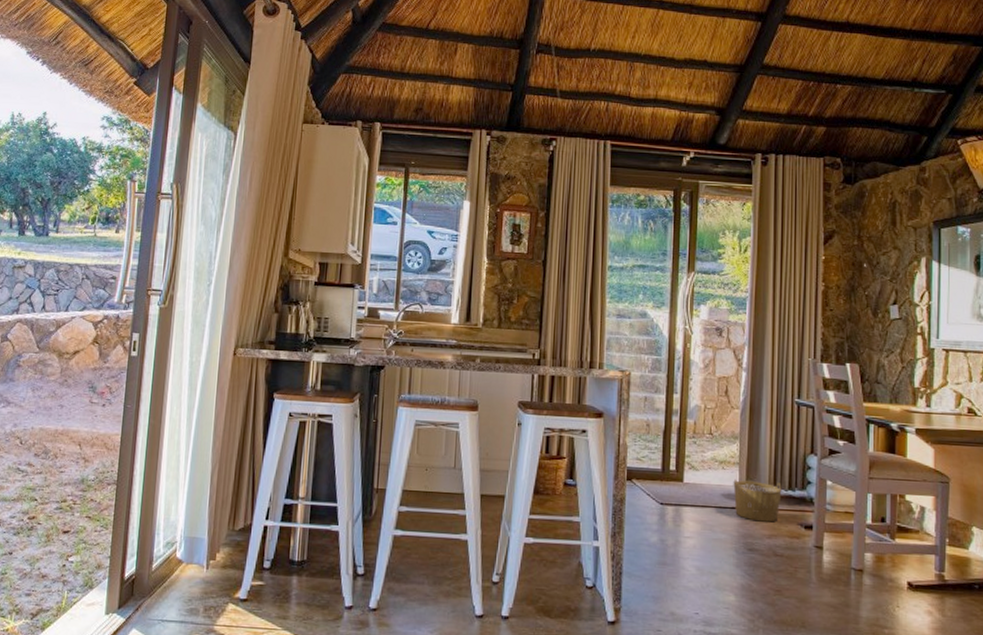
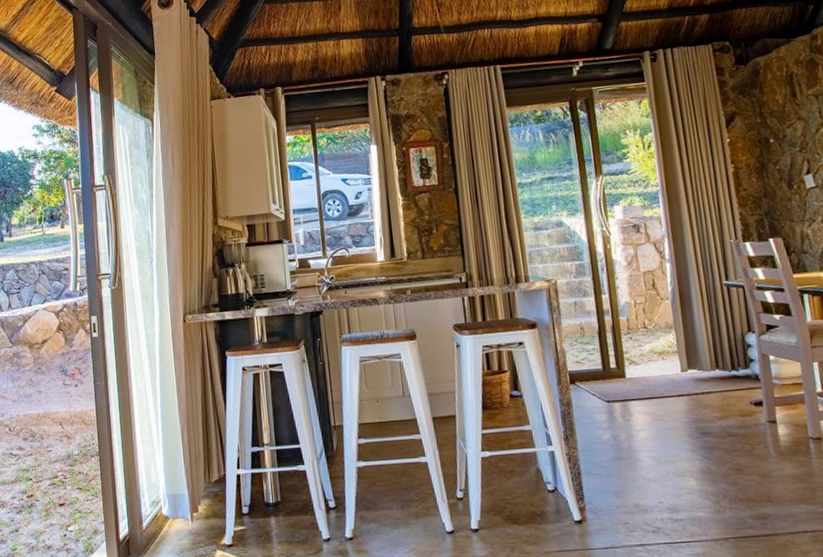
basket: present [733,479,782,523] -> none [675,365,727,406]

